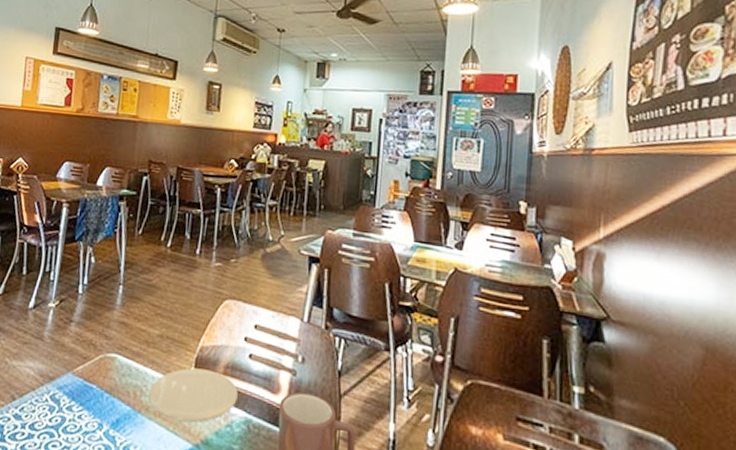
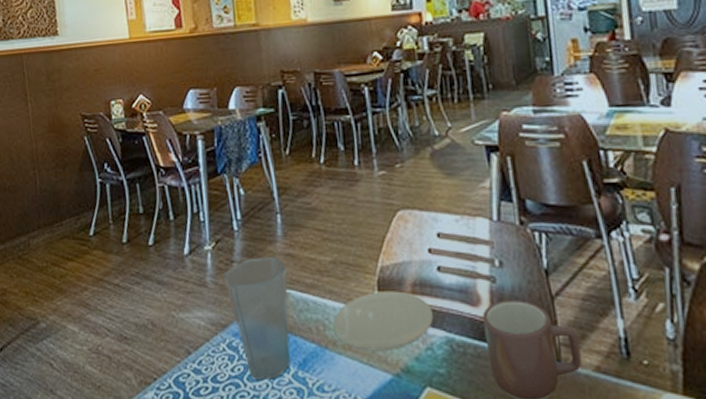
cup: none [60,320,118,434] -> present [223,257,291,380]

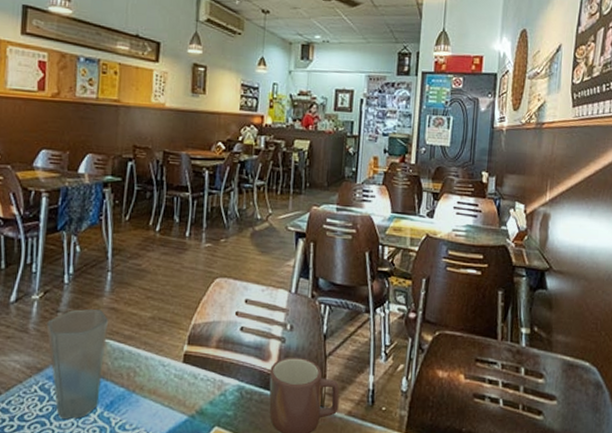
plate: present [333,291,433,351] -> none [143,345,231,396]

